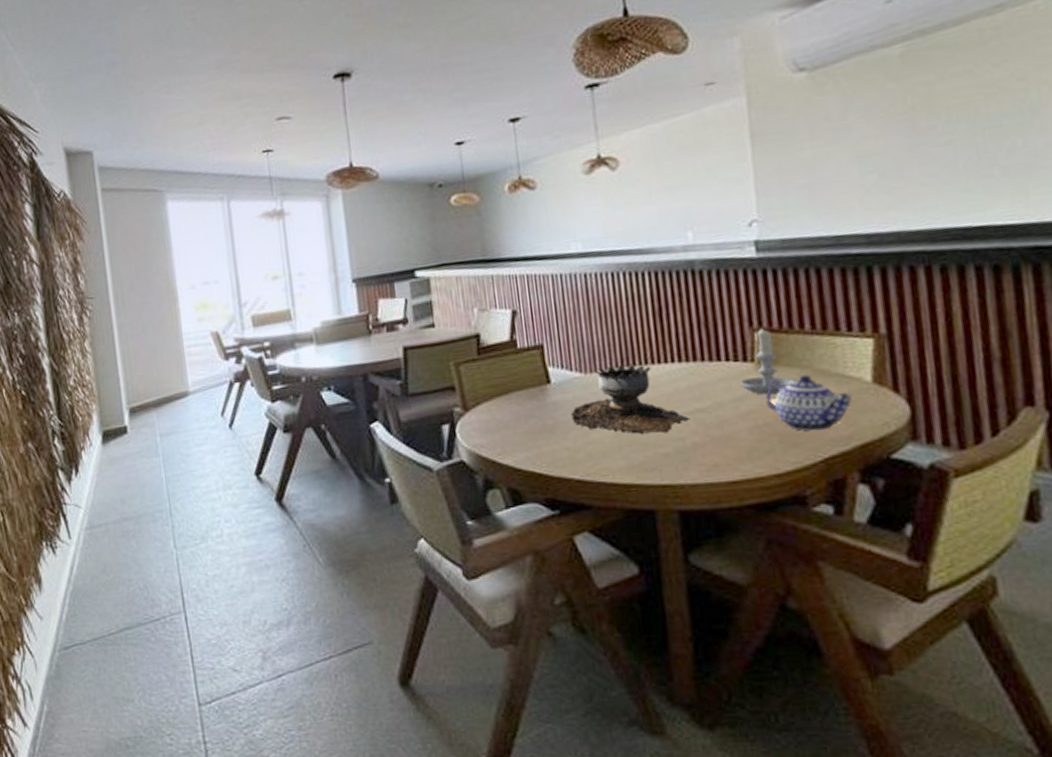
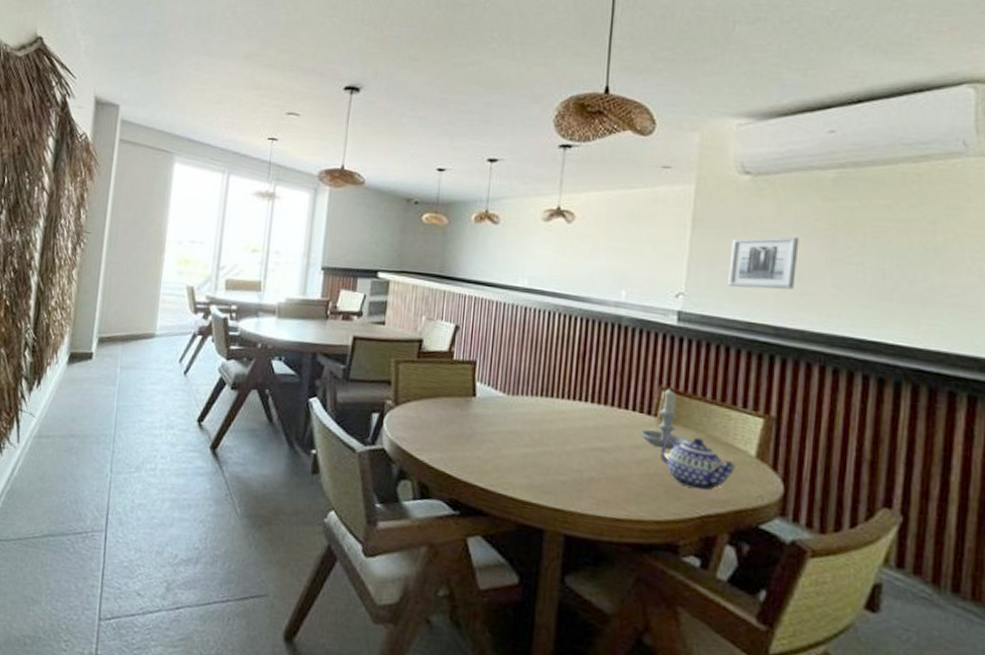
brazier: present [570,364,689,435] -> none [487,392,590,463]
wall art: none [799,129,880,201] -> present [728,236,799,290]

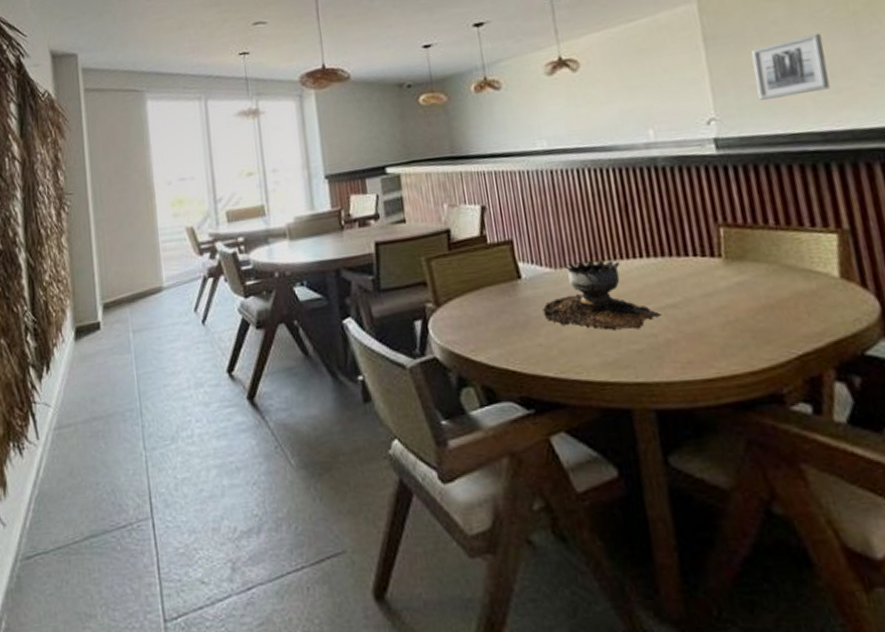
brazier: none [487,392,590,463] -> present [542,260,660,331]
candle: present [641,388,691,449] -> none [709,223,766,290]
teapot: present [660,435,736,491] -> none [735,269,822,328]

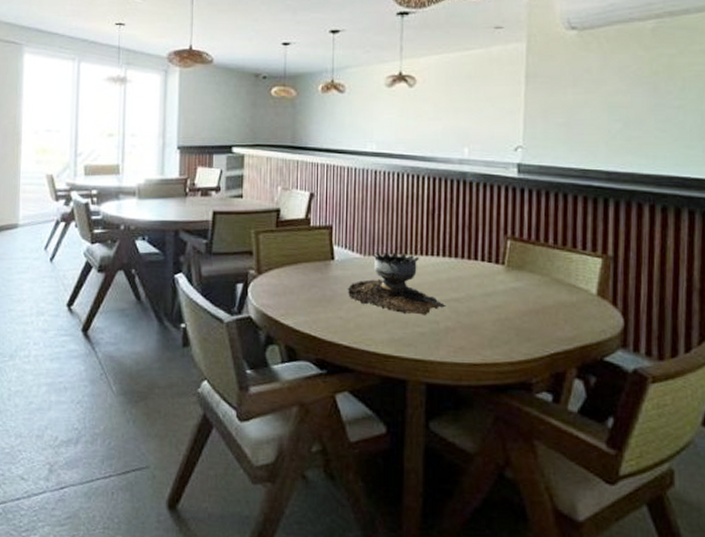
wall art: present [751,33,831,100] -> none [562,86,625,137]

